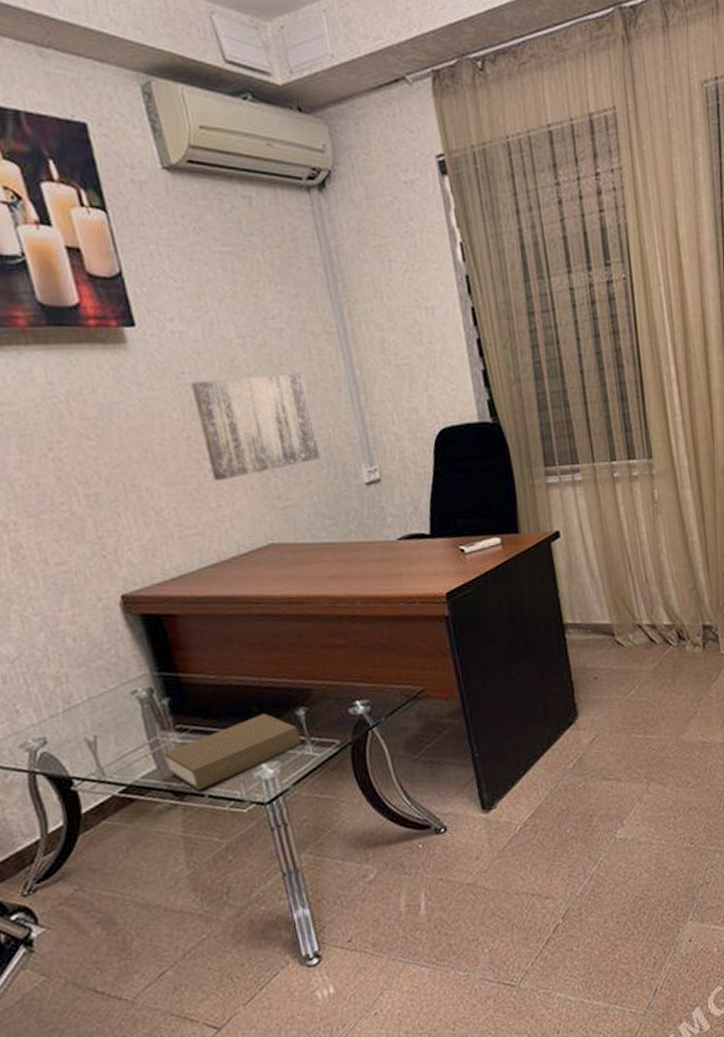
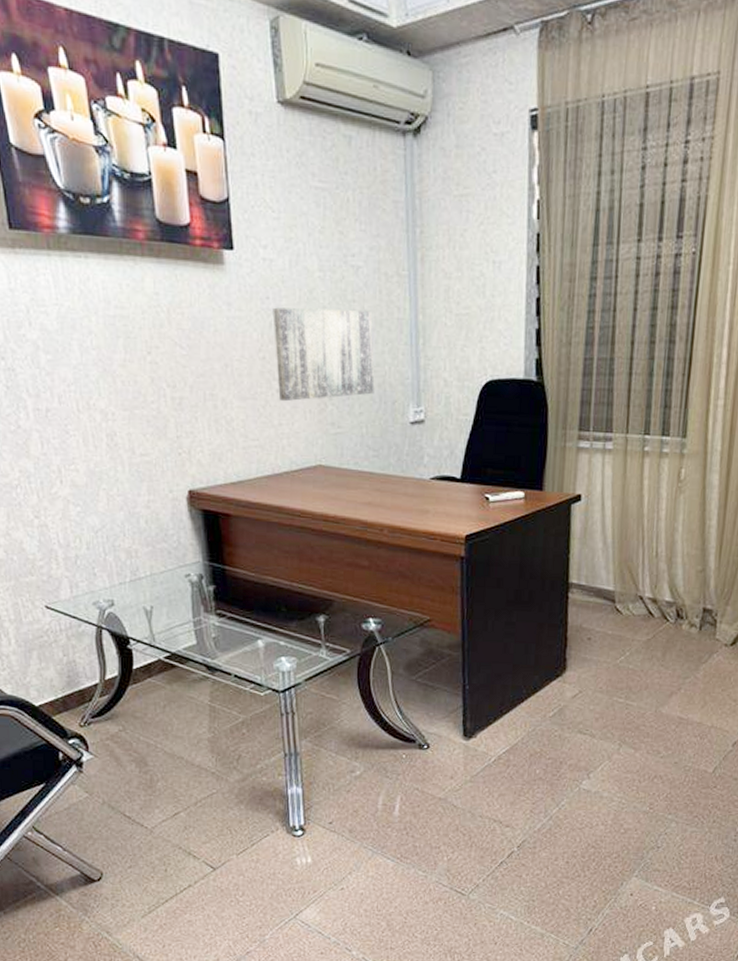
book: present [165,713,302,790] -> none [205,614,318,669]

